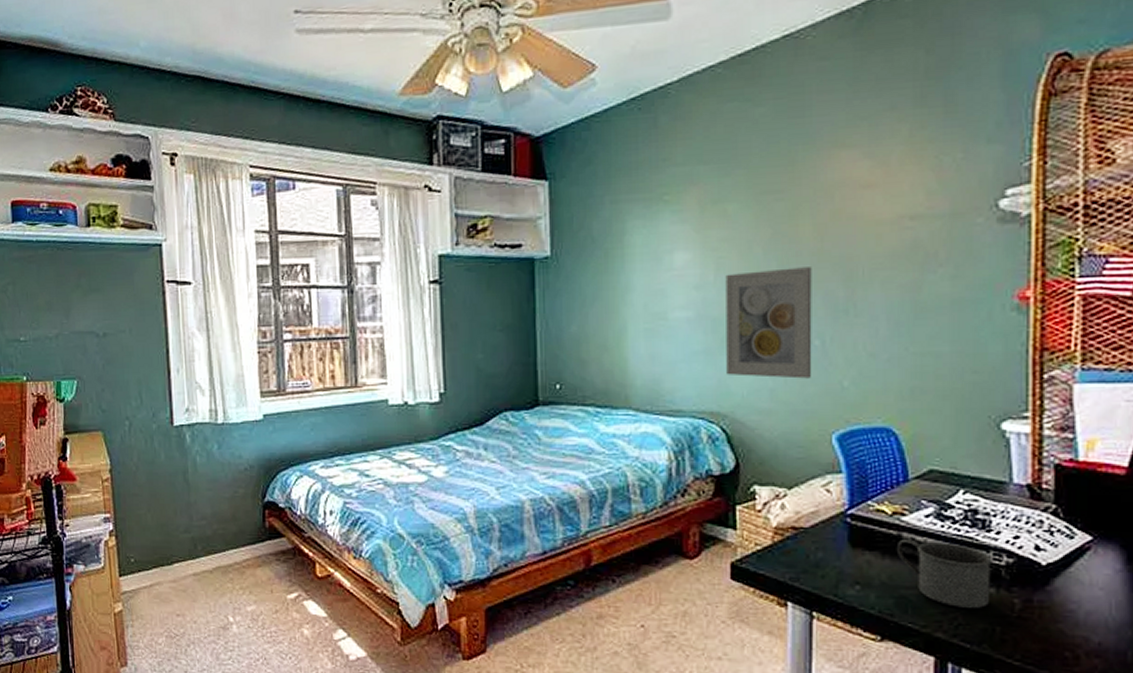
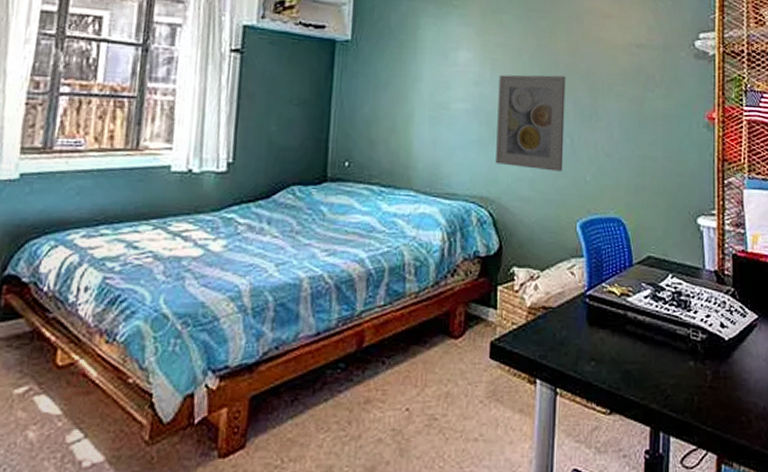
mug: present [896,539,993,608] -> none [623,317,692,380]

